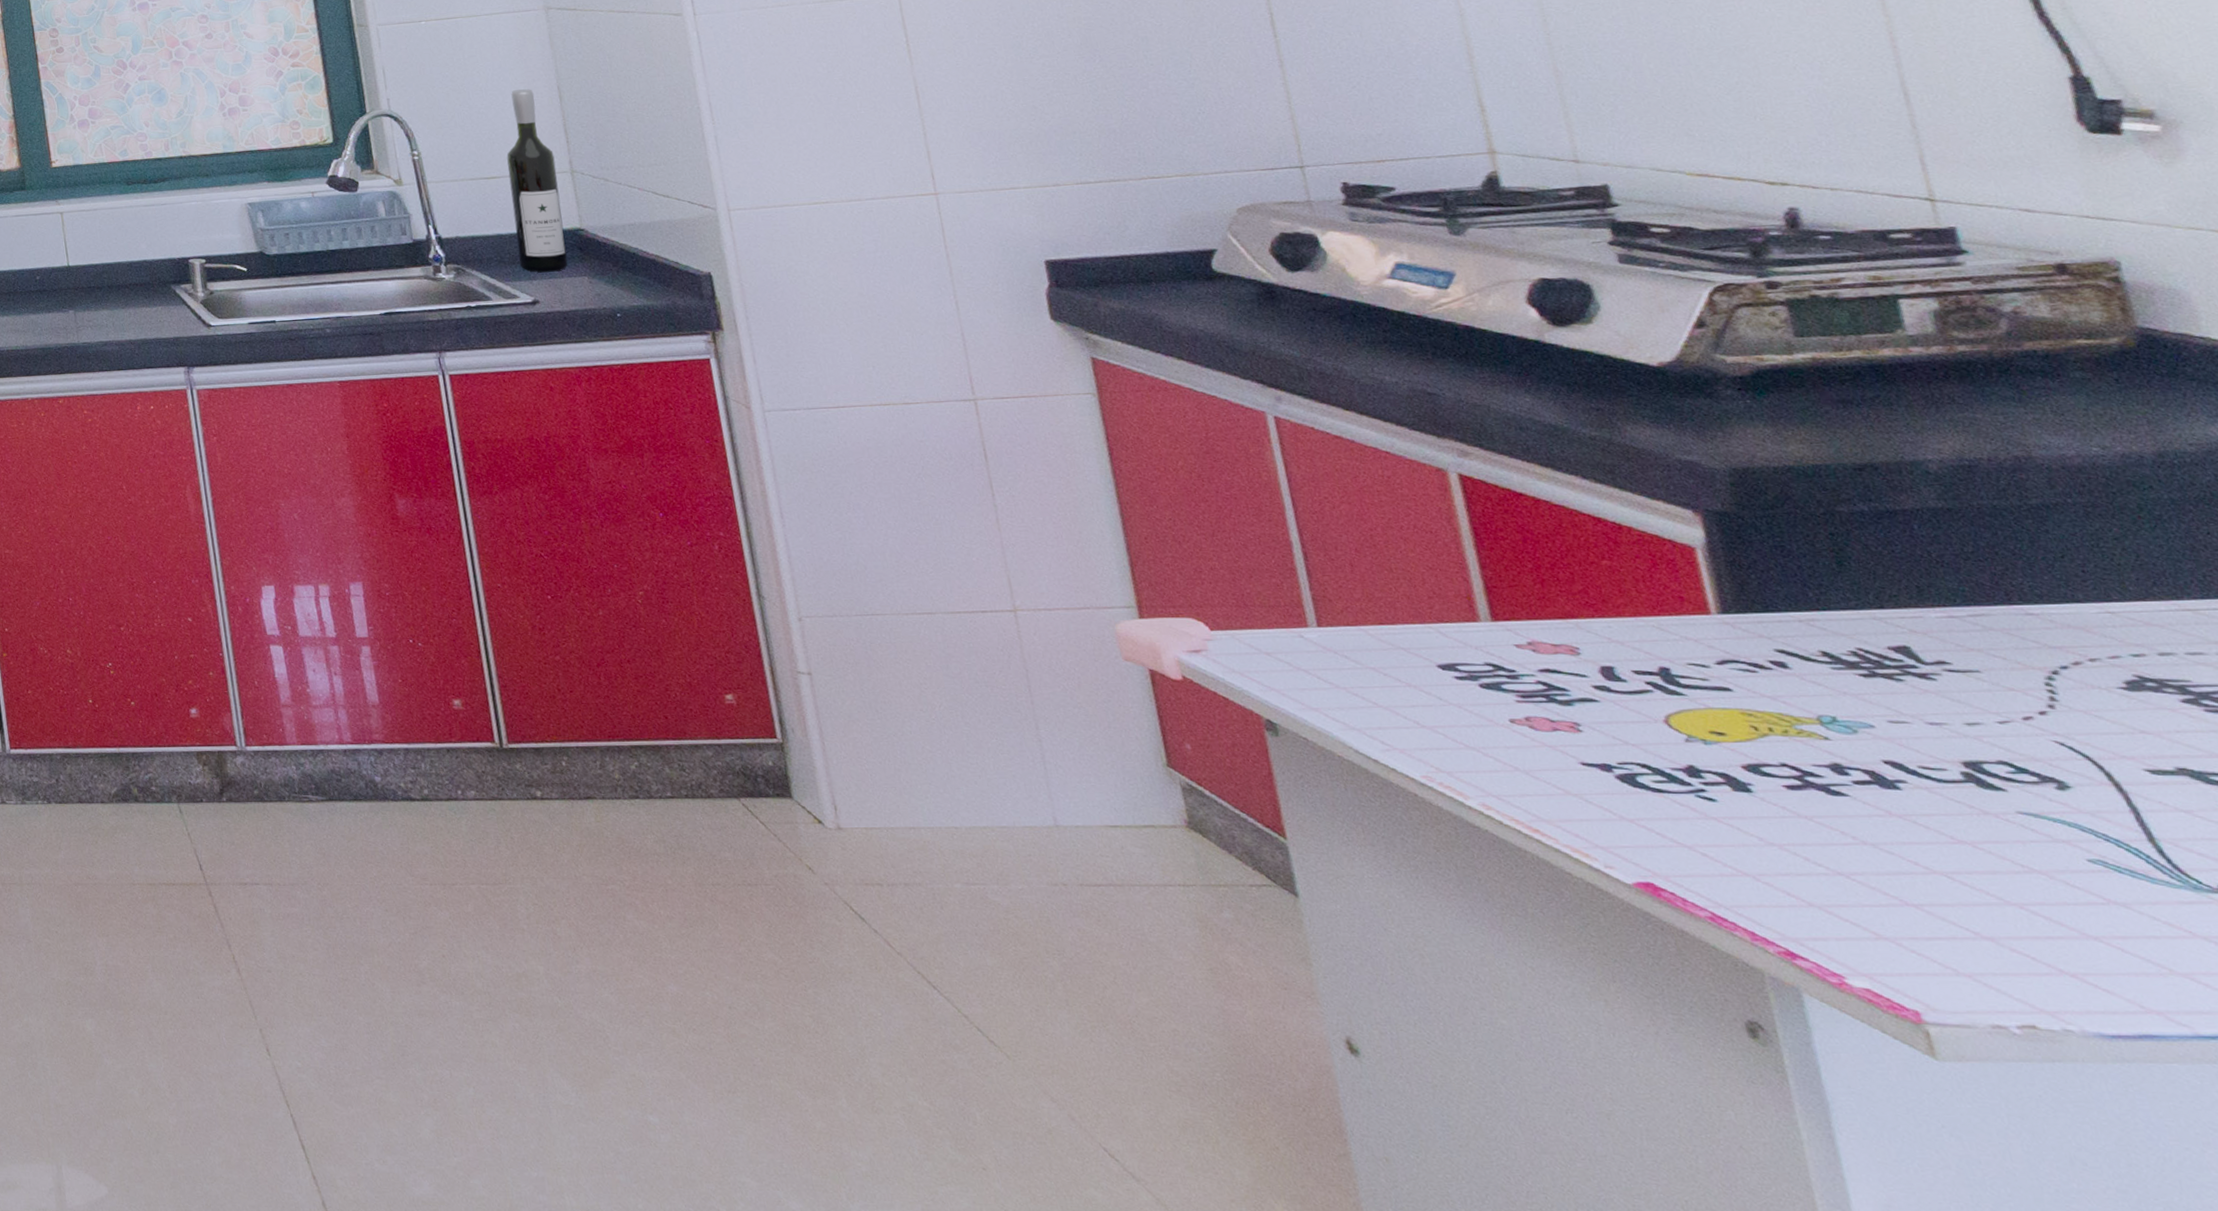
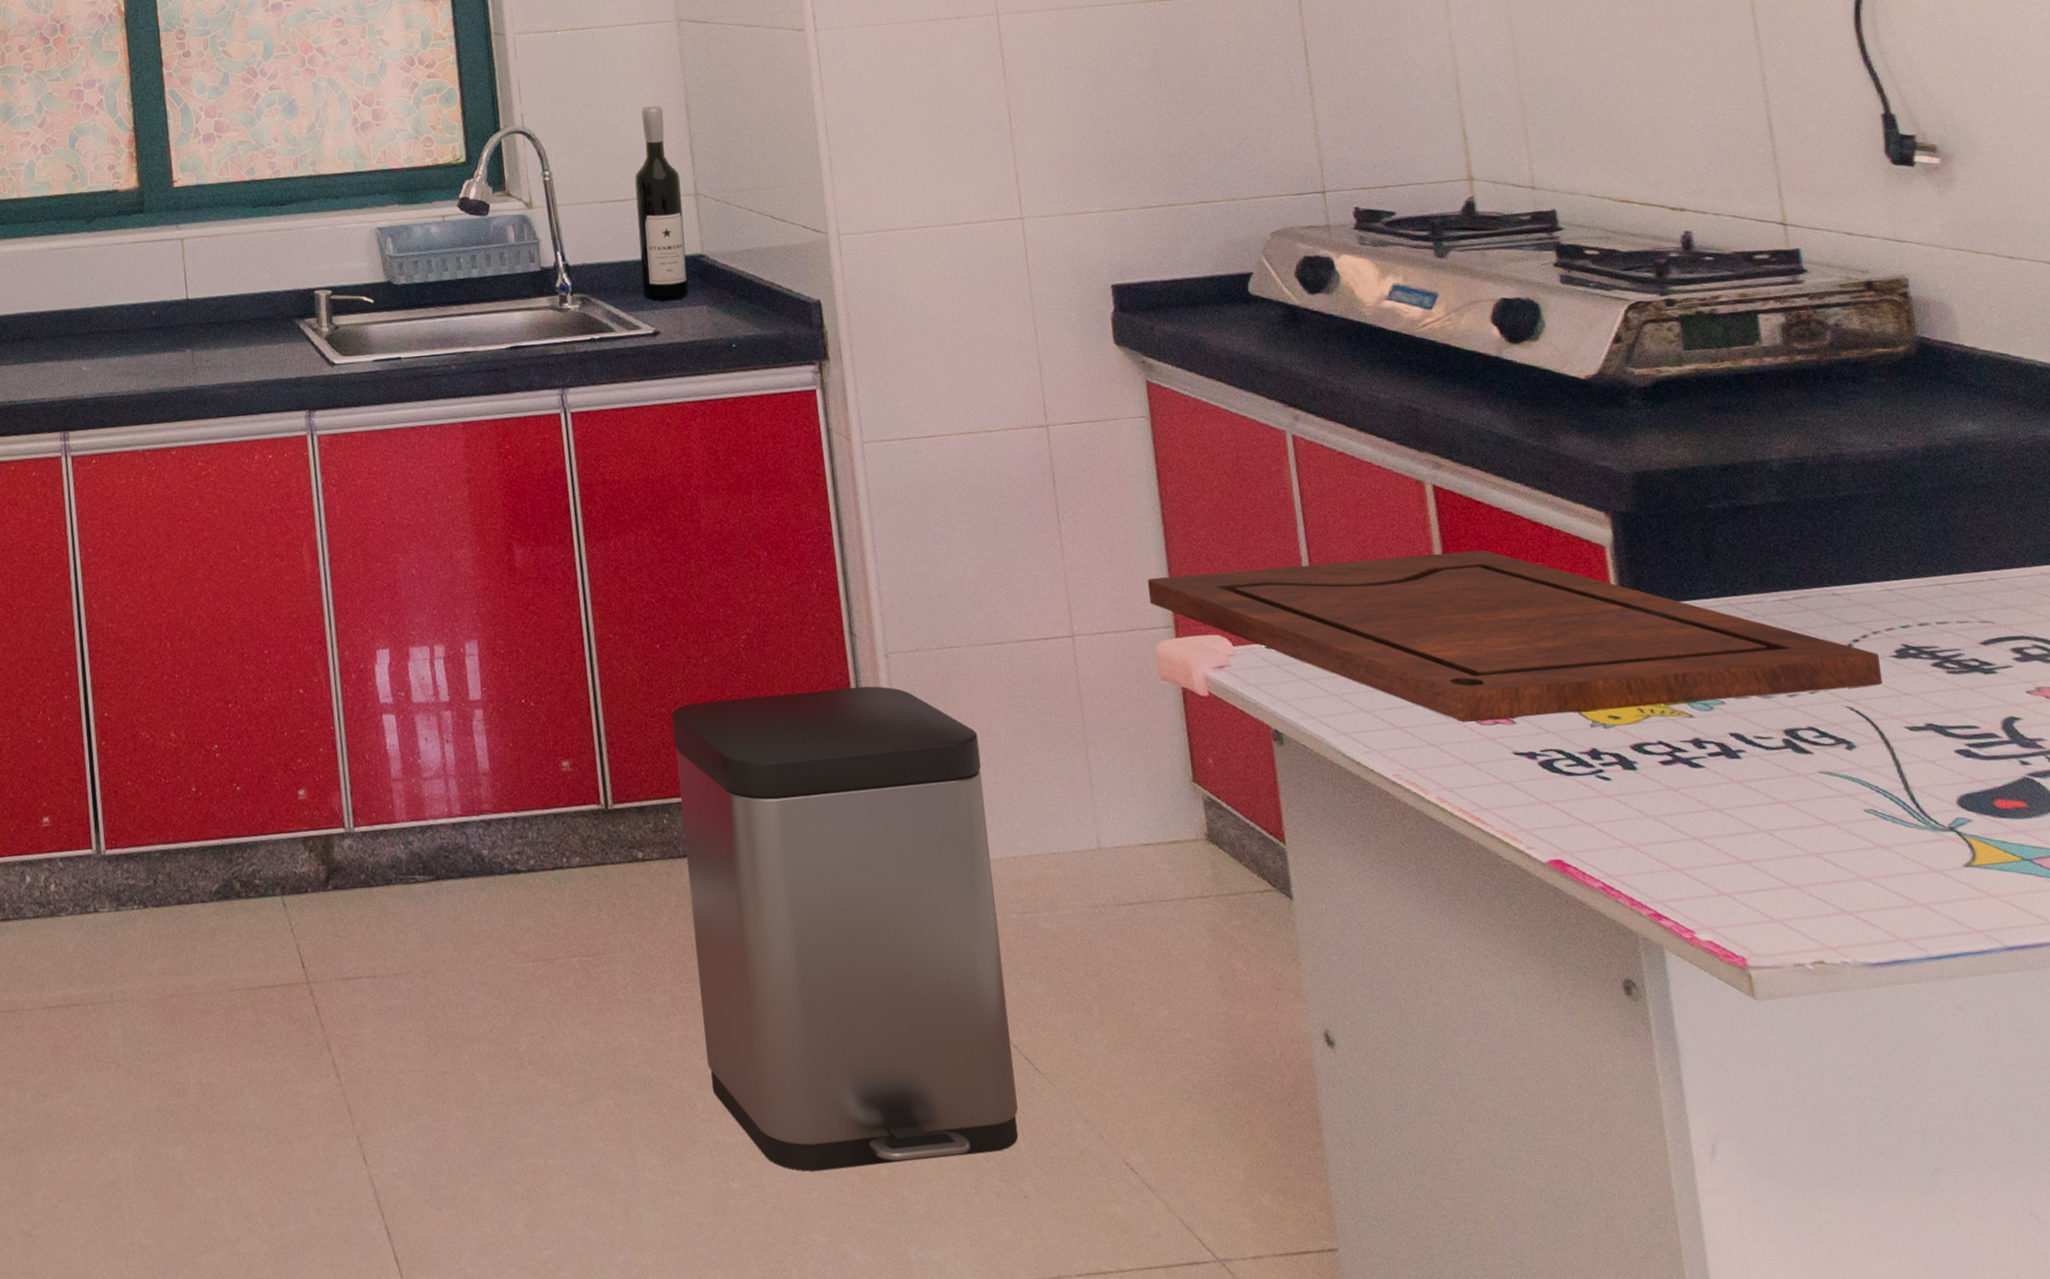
pedal bin: none [566,647,974,1120] -> present [671,686,1019,1172]
cutting board: none [1101,545,2107,726] -> present [1147,550,1883,722]

